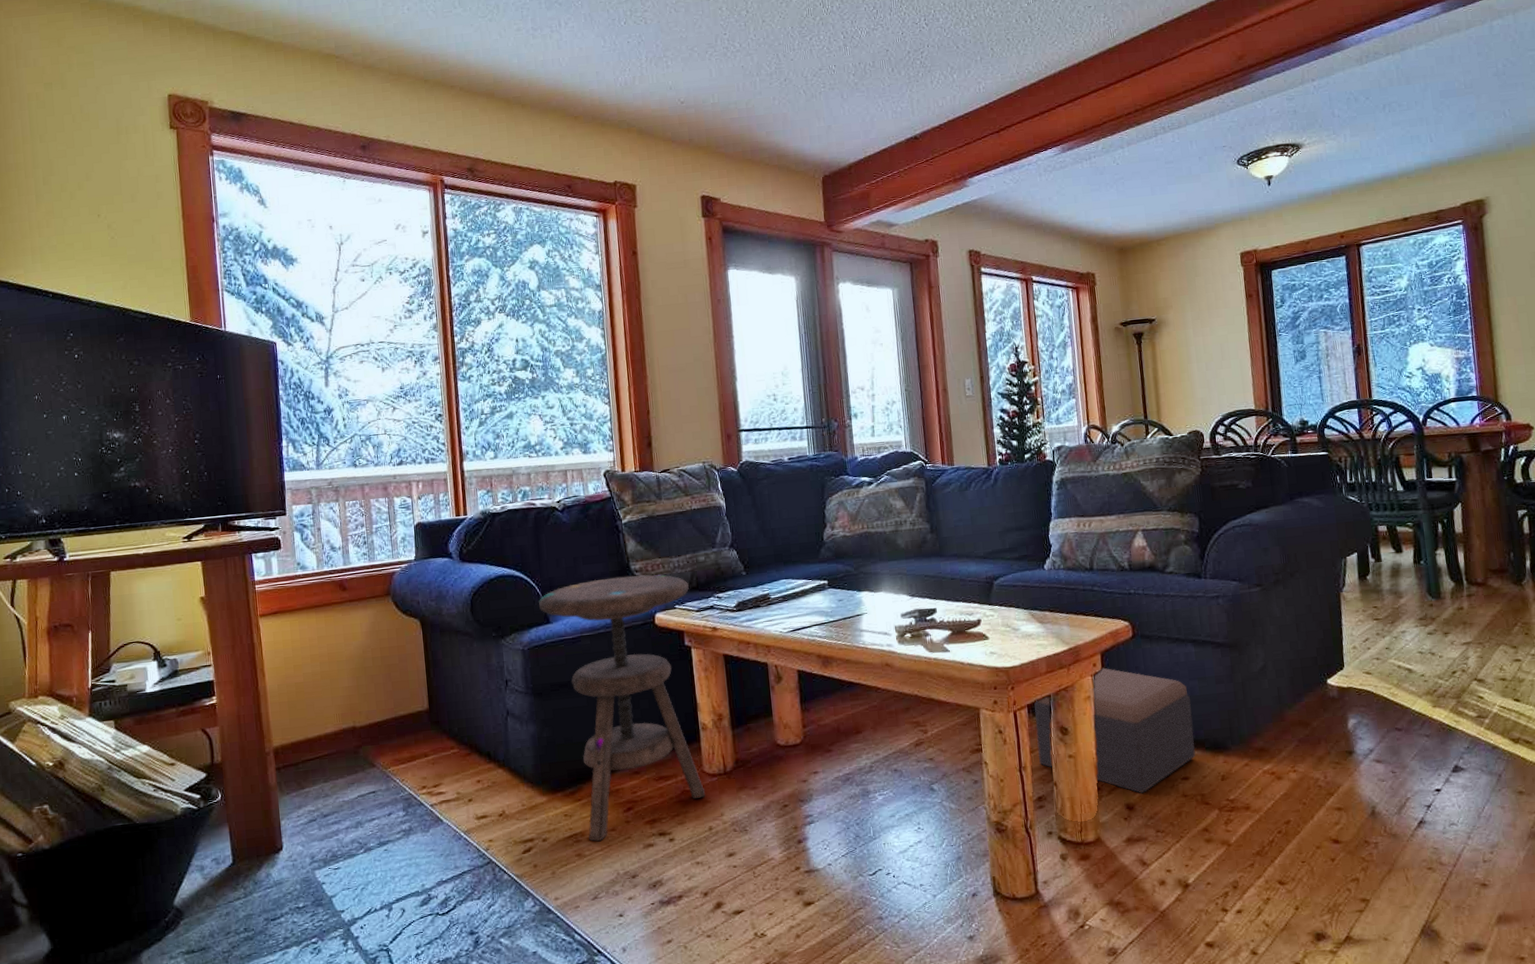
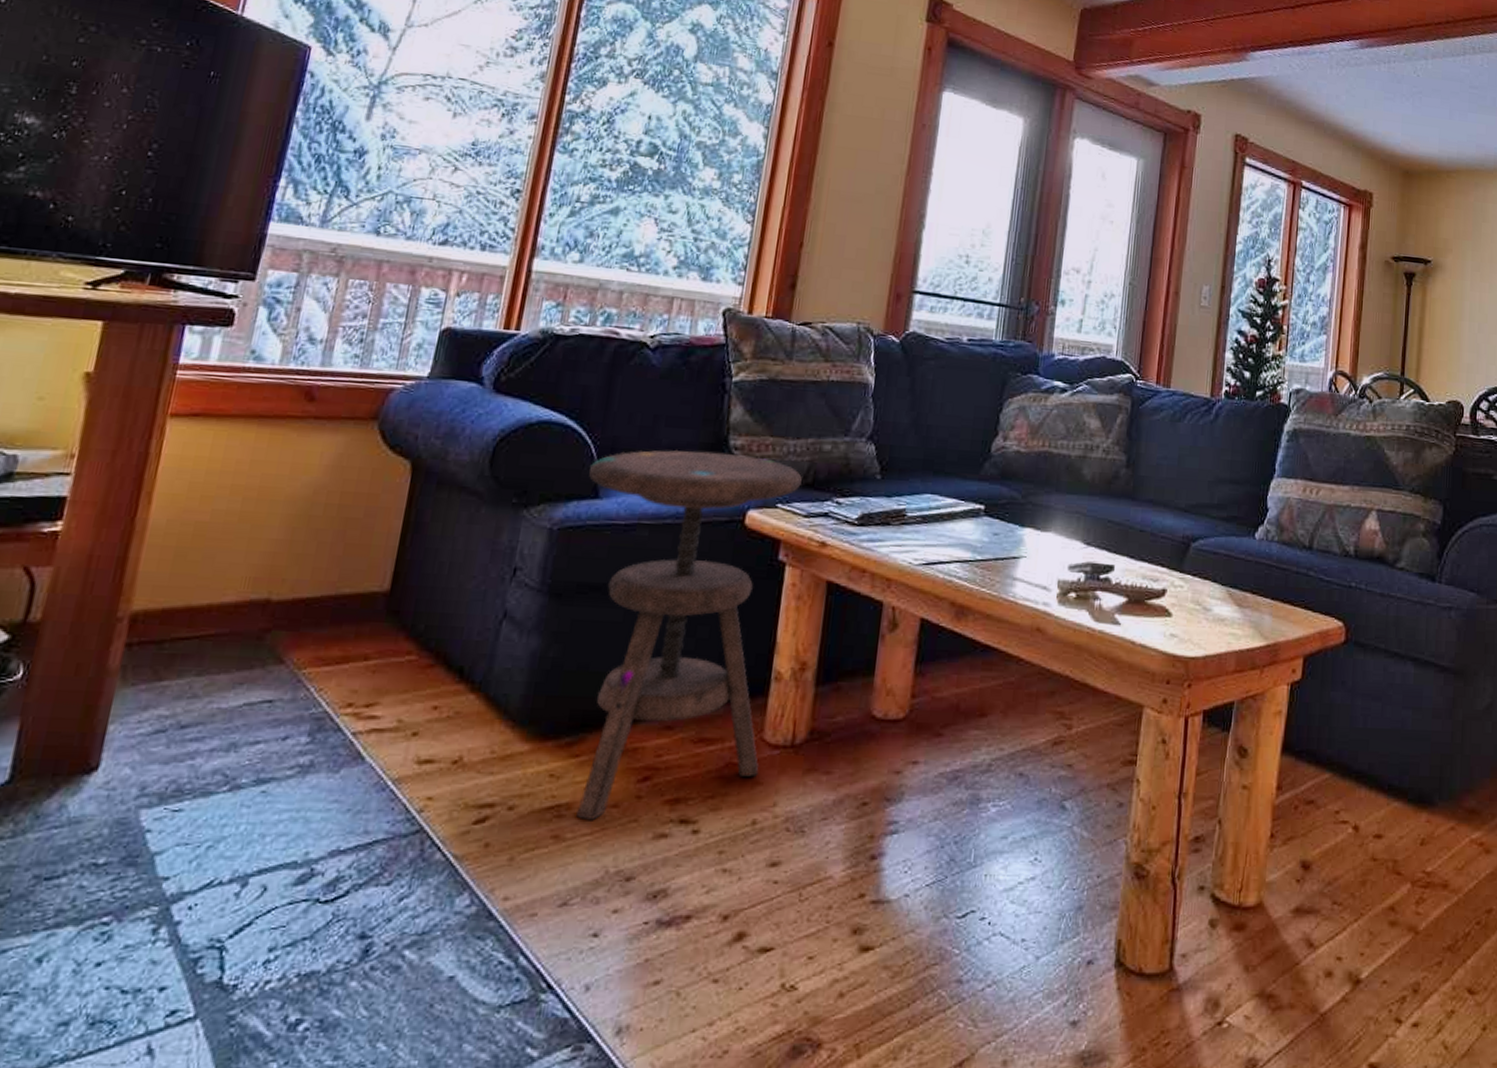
footstool: present [1034,667,1196,794] -> none [1205,676,1400,850]

